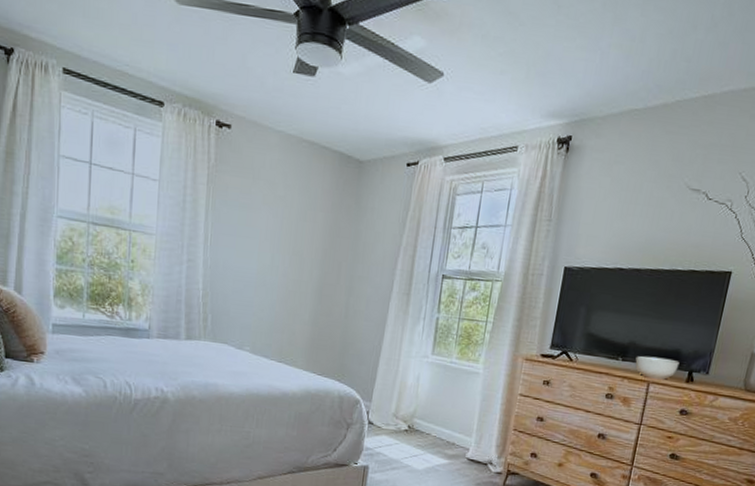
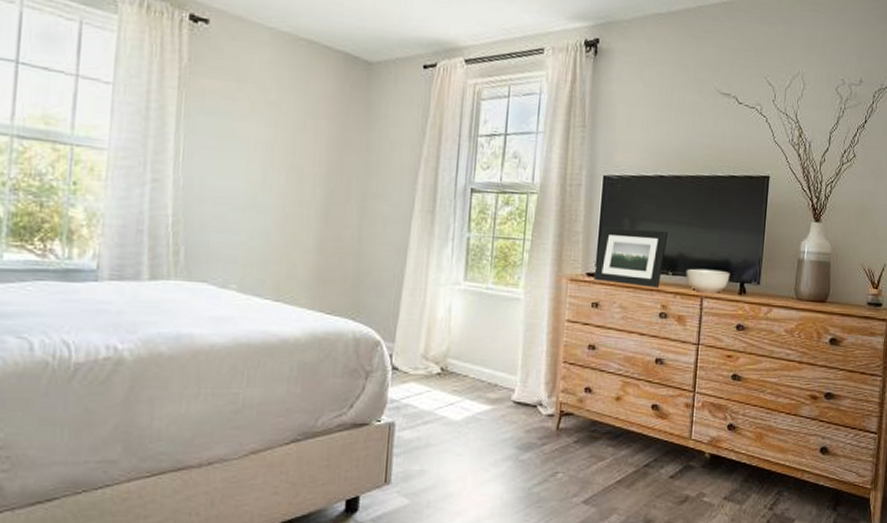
picture frame: none [547,313,622,372] -> present [594,226,669,288]

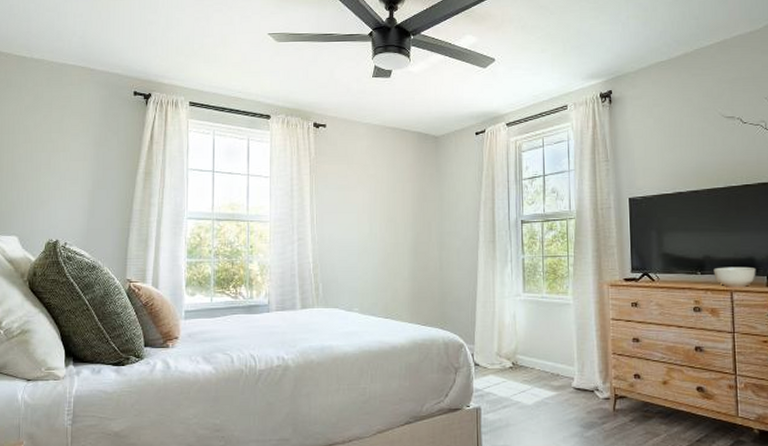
picture frame: present [594,226,669,288] -> none [630,238,693,287]

